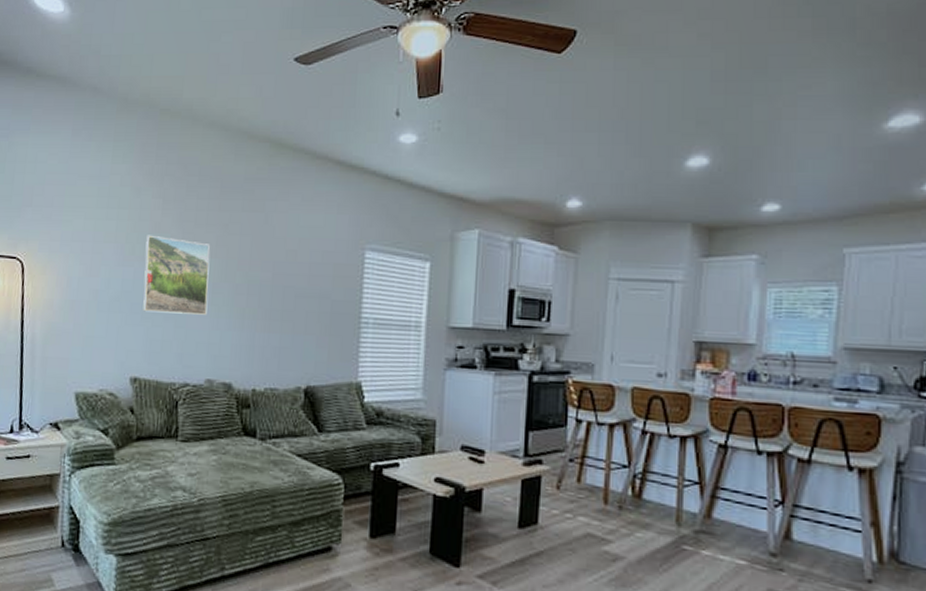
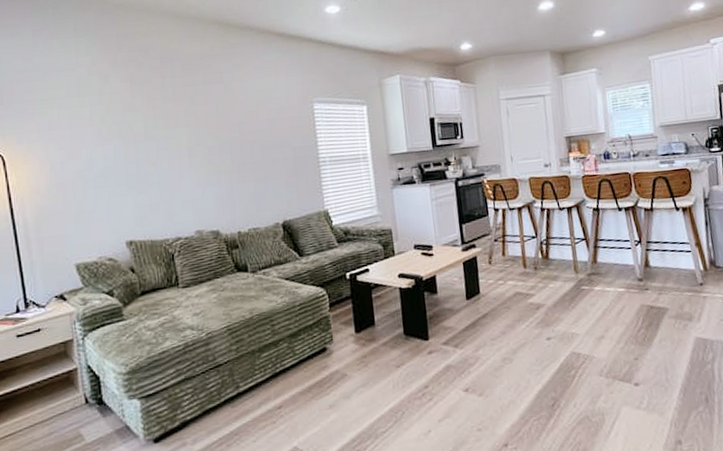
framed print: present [143,234,210,315] -> none [120,115,187,183]

